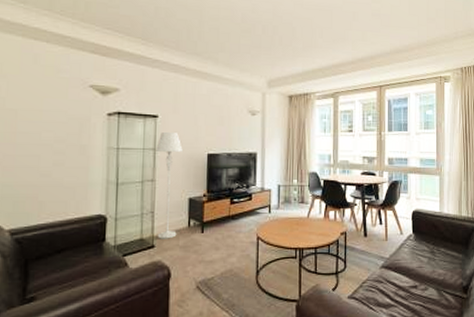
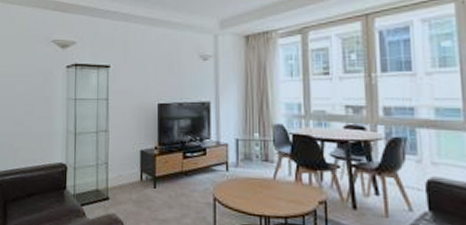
floor lamp: present [156,132,183,239] -> none [108,82,133,192]

